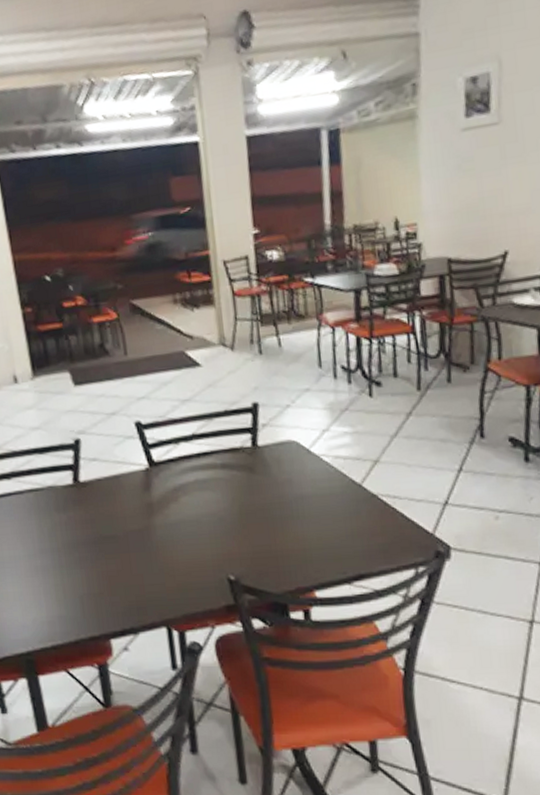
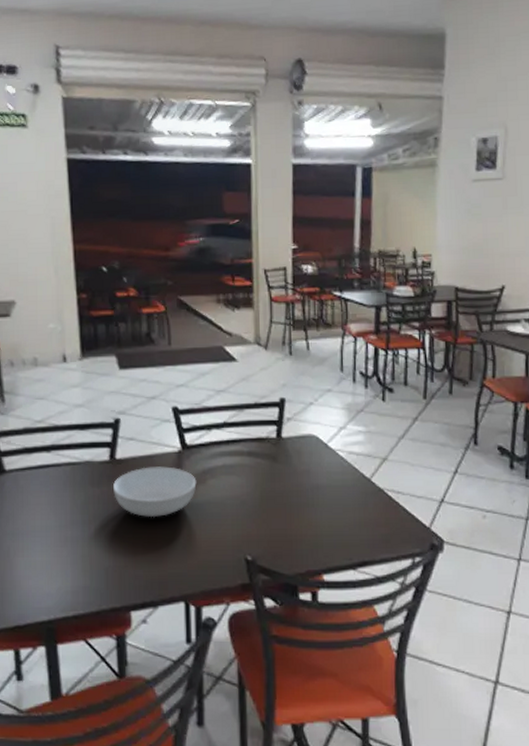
serving bowl: none [79,486,169,542] -> present [112,466,197,518]

